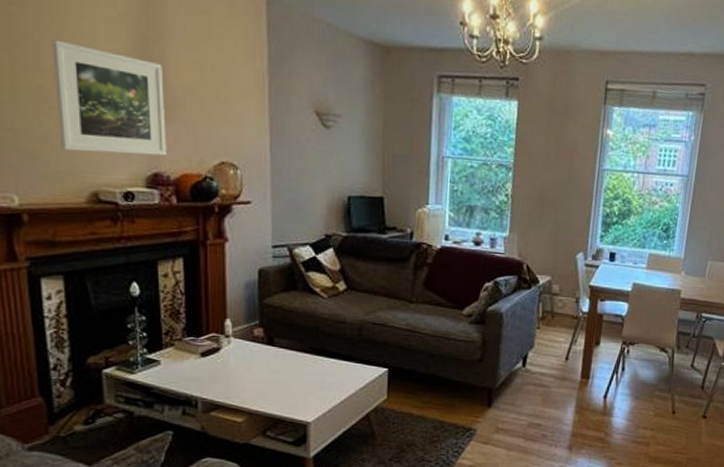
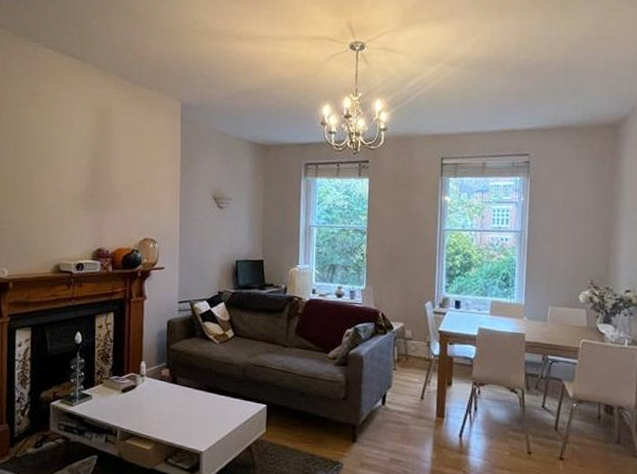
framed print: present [51,39,167,156] -> none [38,159,109,236]

